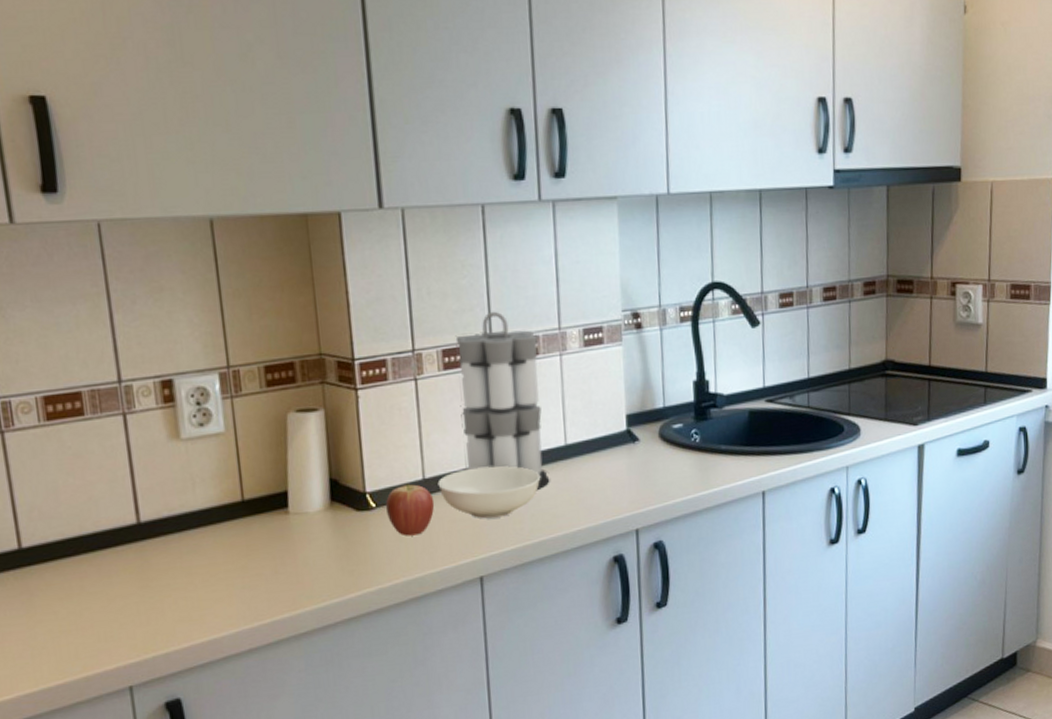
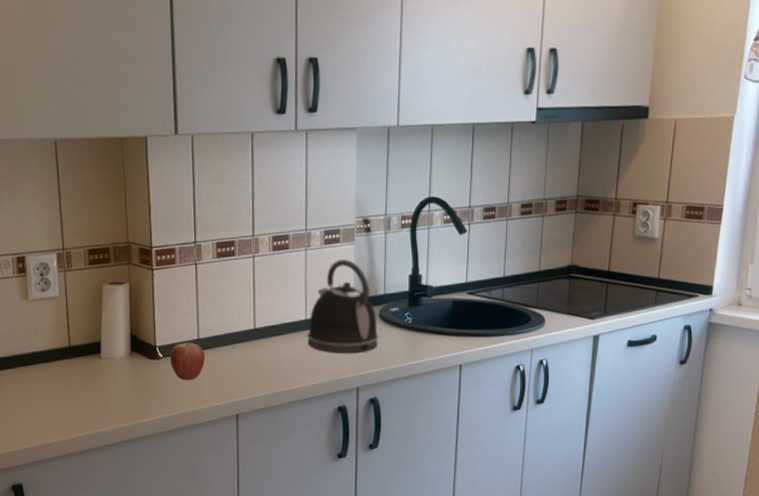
bowl: present [437,465,541,519] -> none [208,332,286,372]
spice rack: present [455,311,549,490] -> none [227,214,291,352]
kettle: none [568,364,661,487] -> present [307,259,379,354]

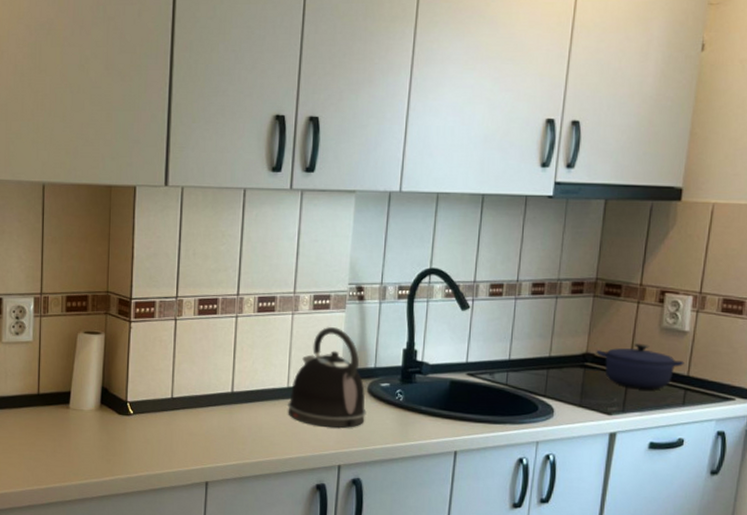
fruit: present [169,341,206,380] -> none [140,399,178,441]
cooking pot: none [579,252,655,294] -> present [596,343,685,389]

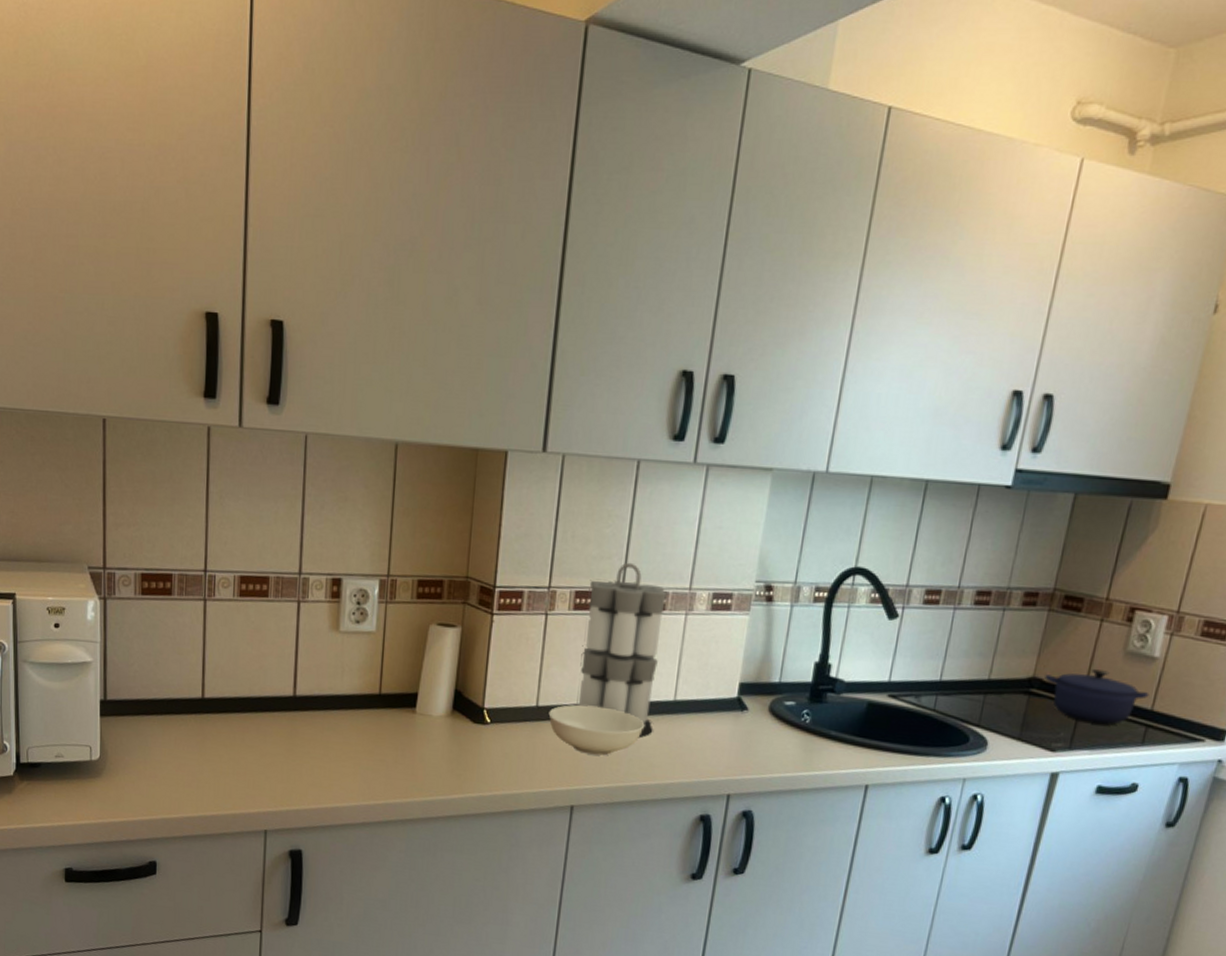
bowl: none [182,394,264,437] -> present [548,704,645,756]
spice rack: none [205,273,276,420] -> present [576,562,668,737]
kettle: present [288,326,367,429] -> none [672,630,766,752]

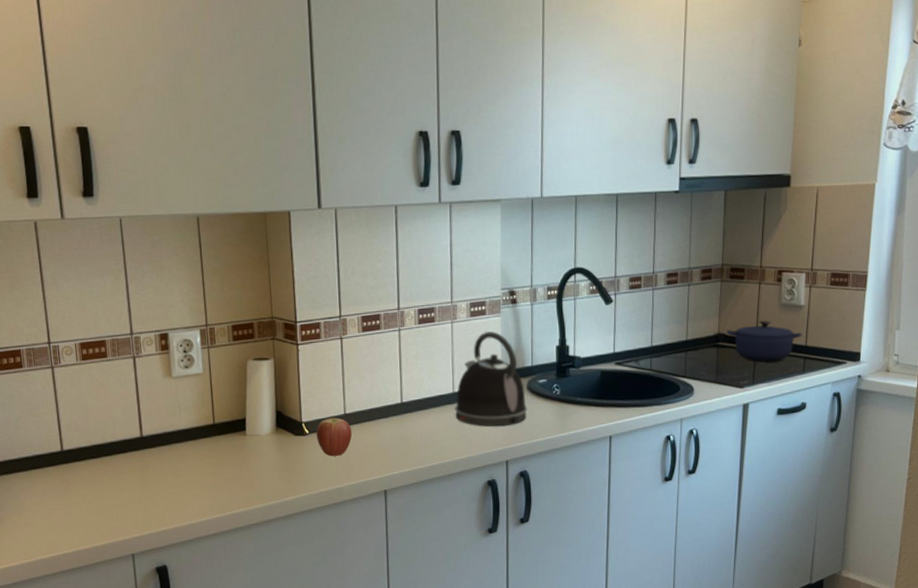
fruit: none [498,707,543,756] -> present [316,417,352,457]
bowl: present [548,704,645,756] -> none [355,406,433,447]
spice rack: present [576,562,668,737] -> none [372,287,439,426]
kettle: none [672,630,766,752] -> present [455,331,528,427]

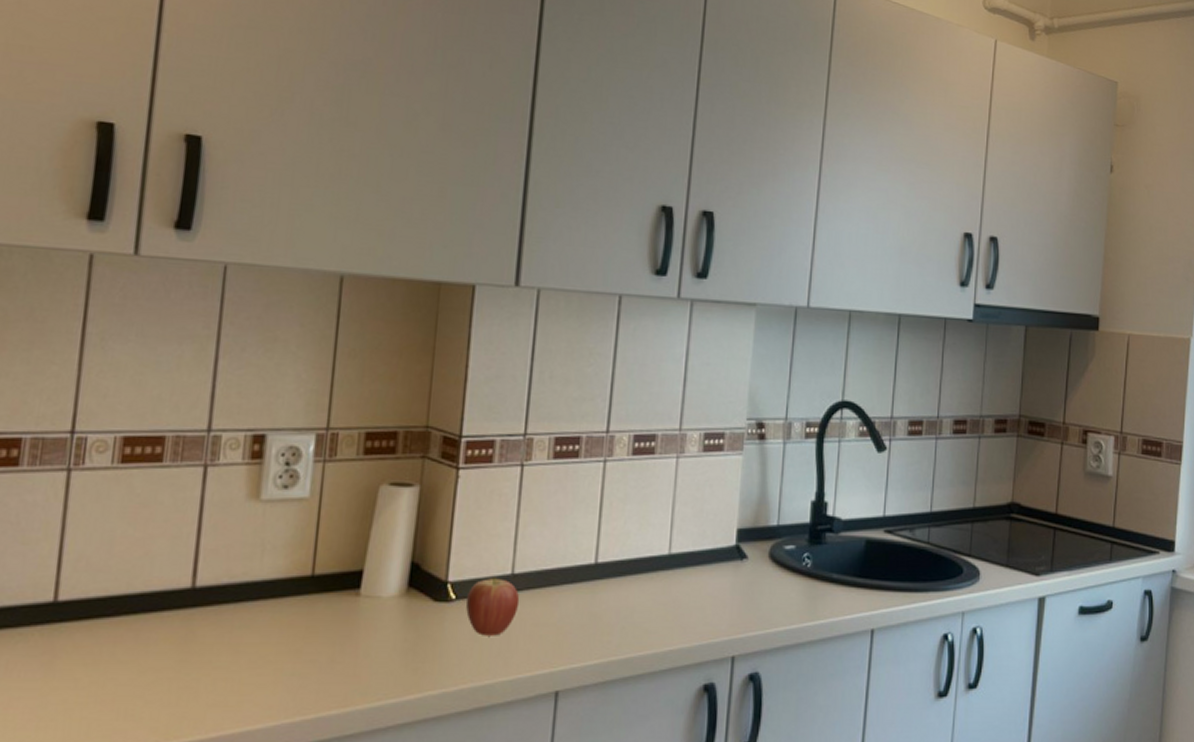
kettle: present [455,331,528,427] -> none [668,472,767,607]
cooking pot: present [726,320,802,362] -> none [1022,490,1110,544]

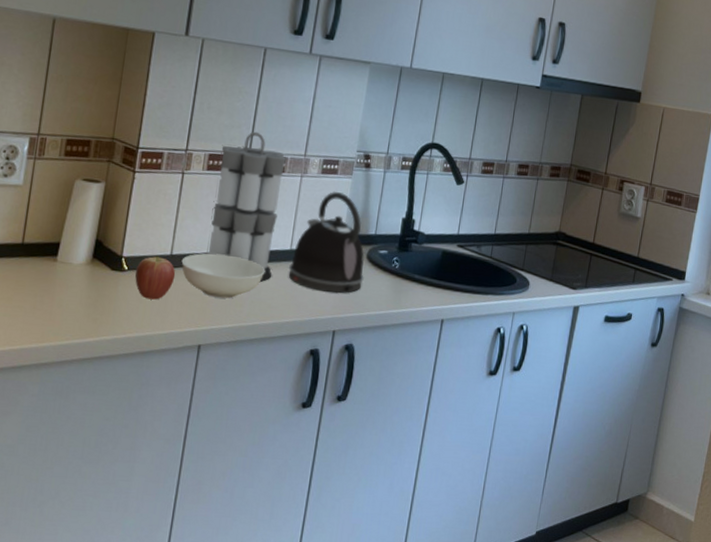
bowl: none [526,568,638,626] -> present [181,253,266,299]
spice rack: none [559,403,657,600] -> present [206,131,287,282]
kettle: none [668,472,767,607] -> present [288,191,365,294]

